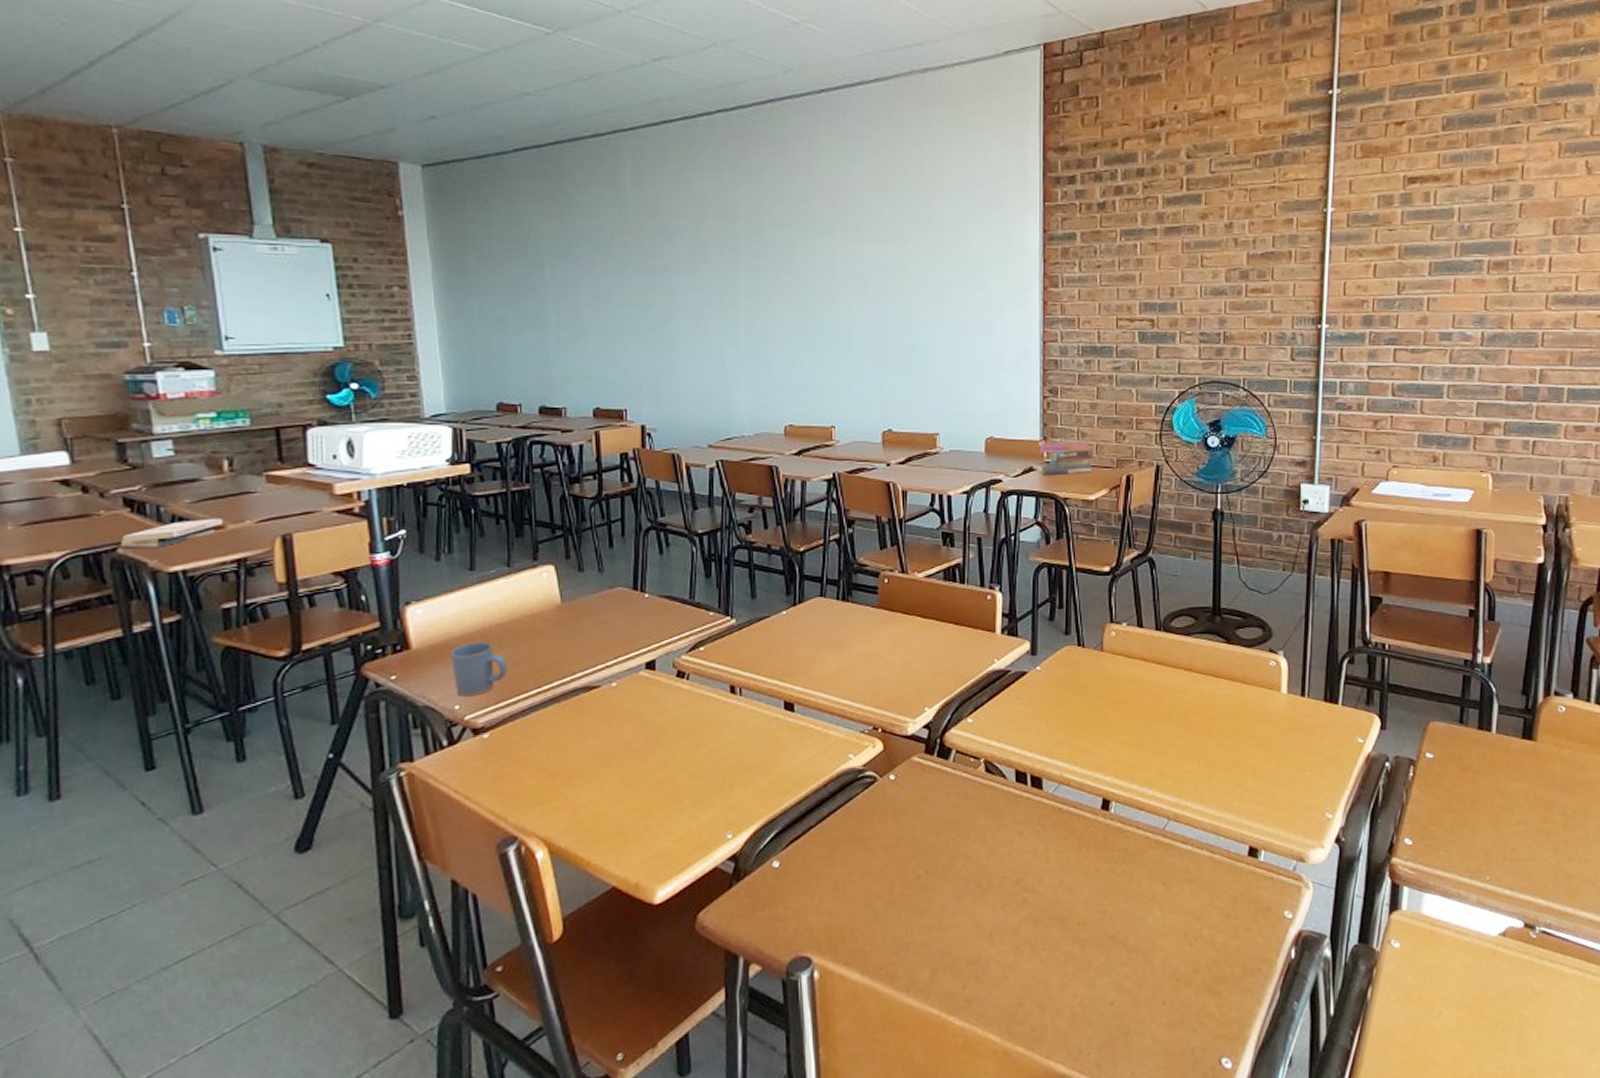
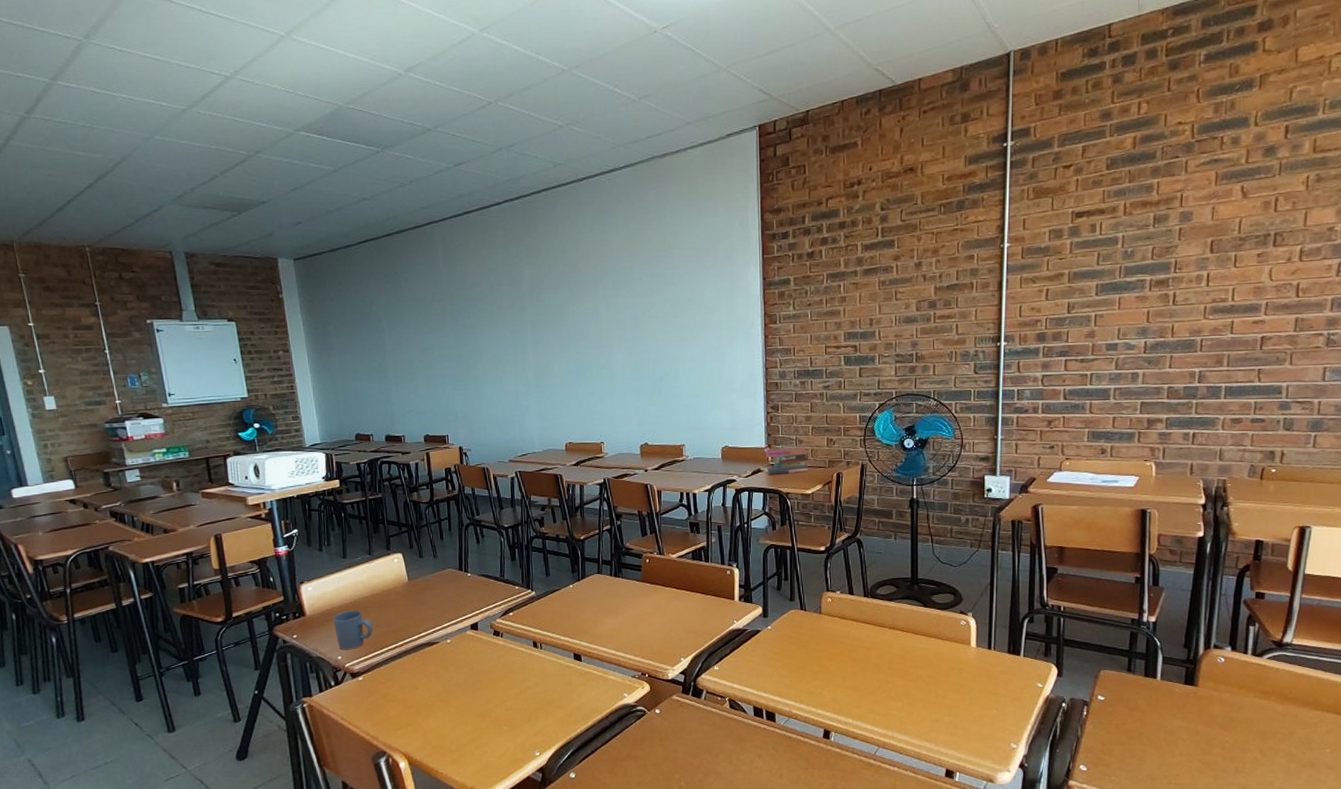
books: present [120,518,223,549] -> none [110,523,176,547]

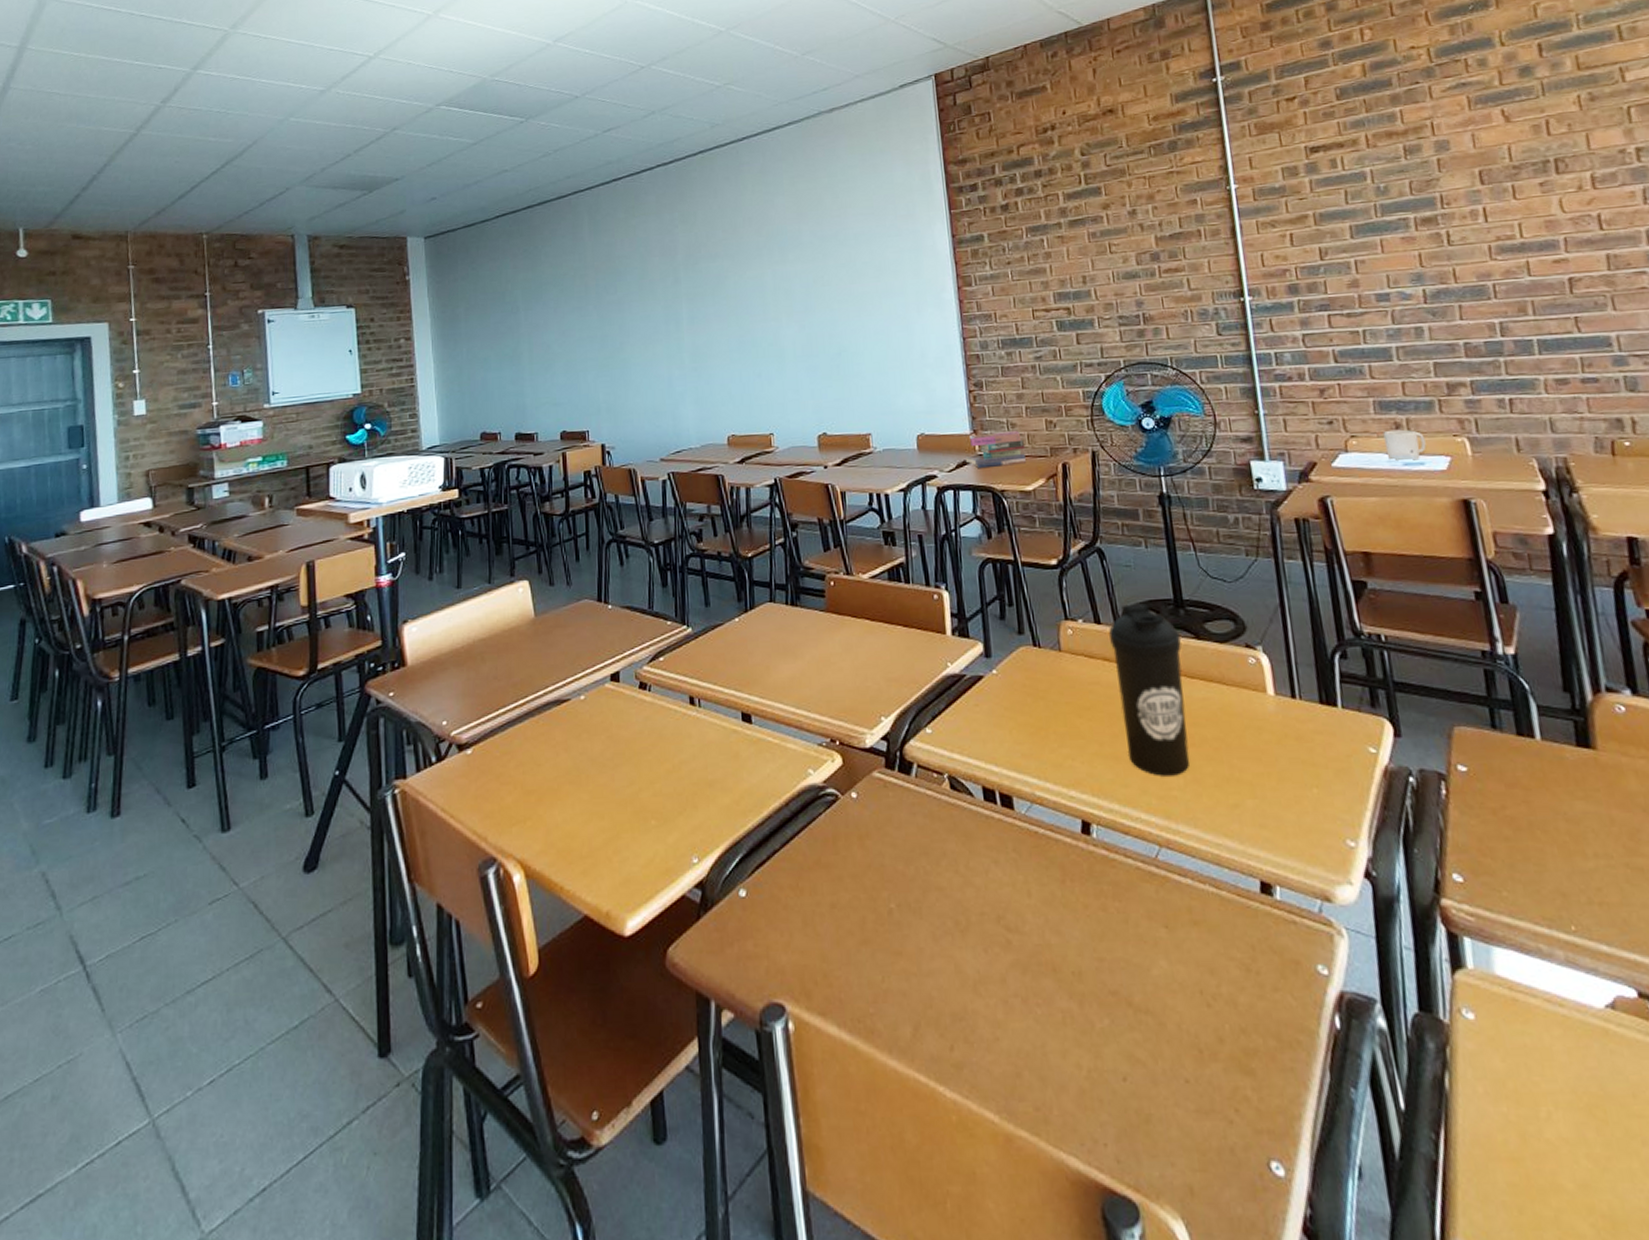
mug: present [332,610,373,650] -> none [439,657,488,712]
water bottle: none [859,580,912,701] -> present [1109,603,1190,776]
mug: none [1090,454,1122,479] -> present [1383,429,1427,462]

